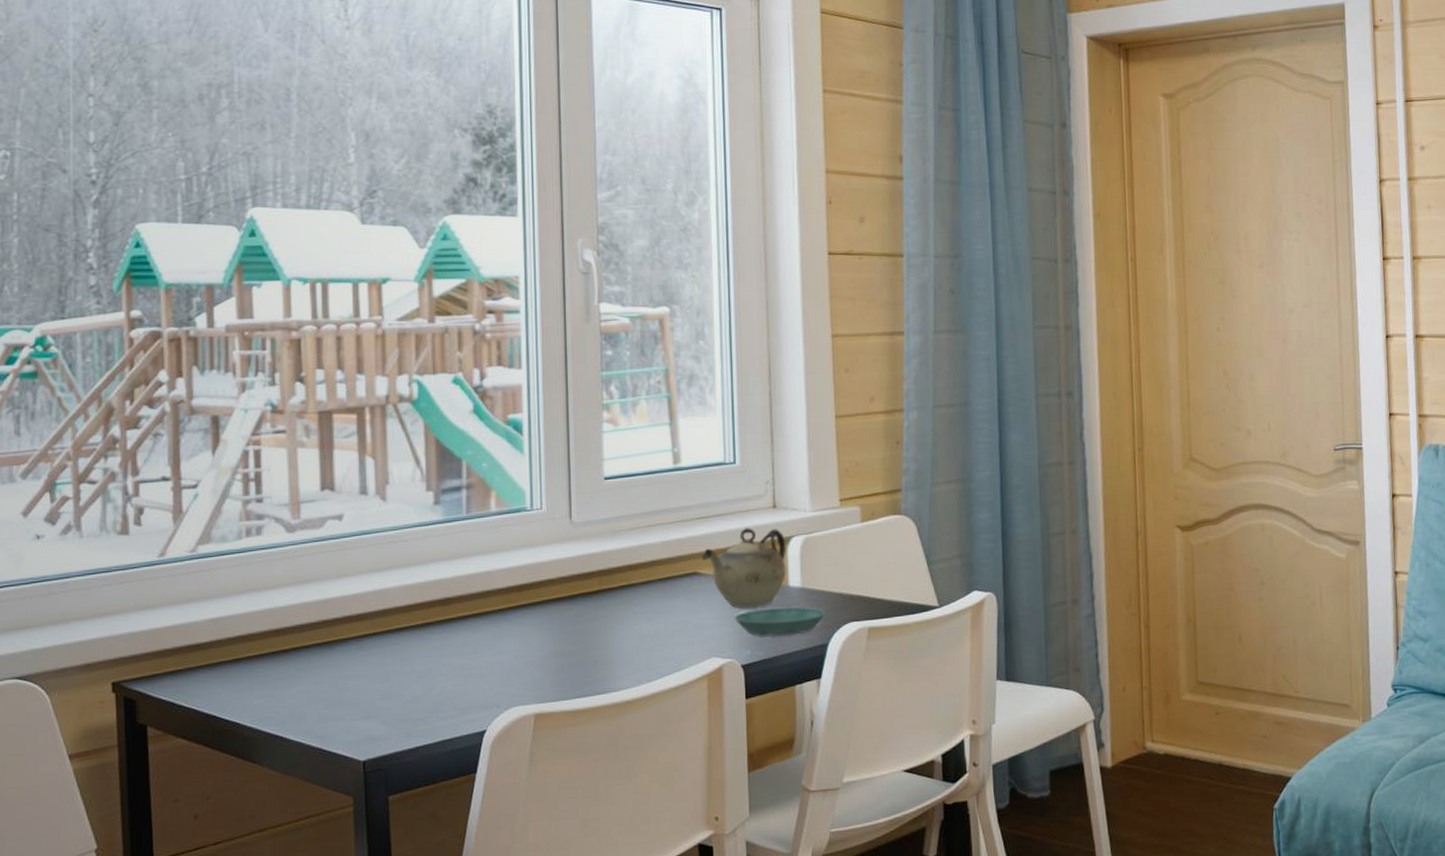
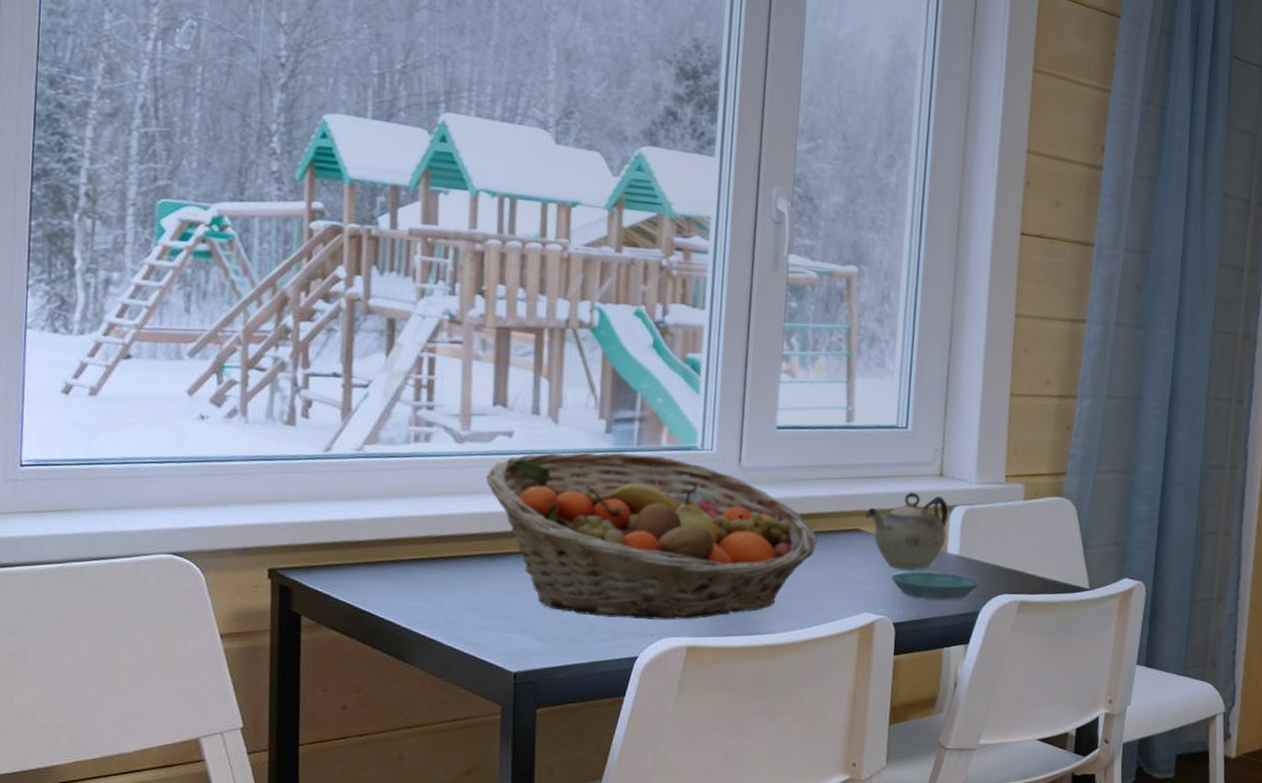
fruit basket: none [319,521,657,693] -> present [485,452,818,620]

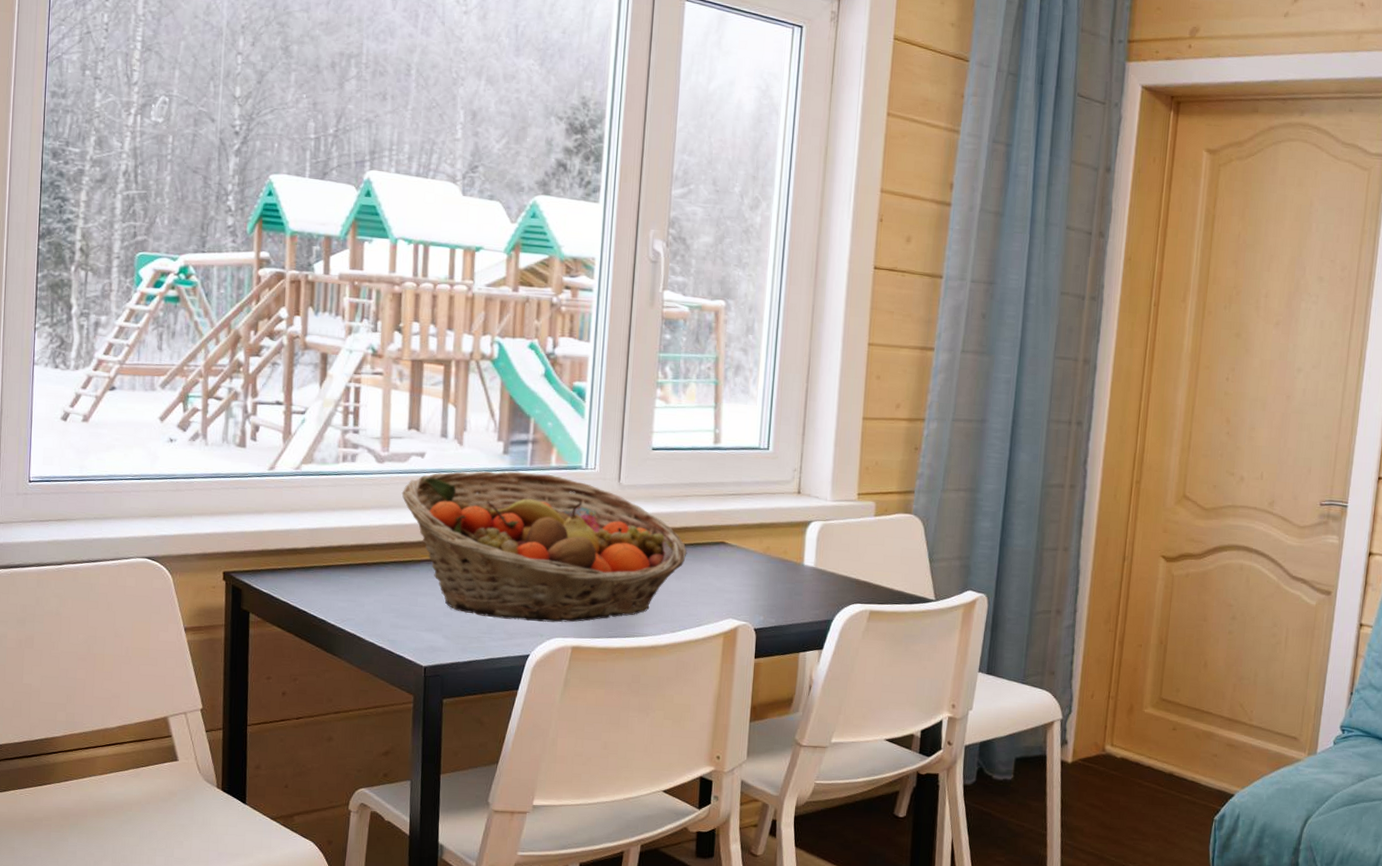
teapot: present [864,492,949,569] -> none [729,508,806,579]
saucer: present [891,571,980,601] -> none [752,581,833,609]

